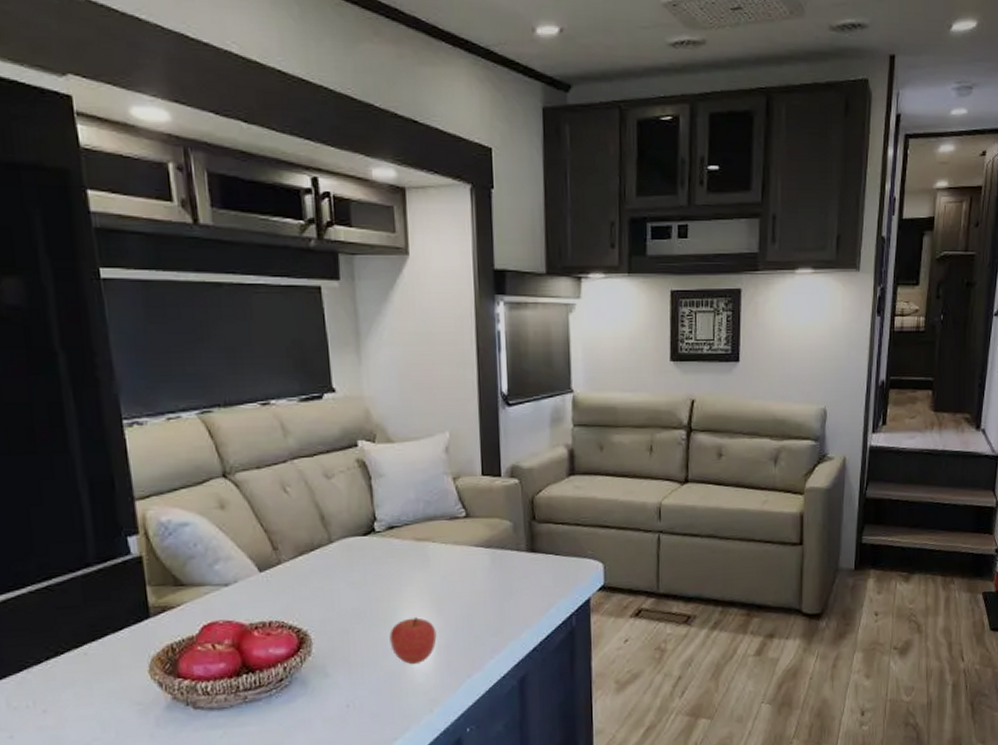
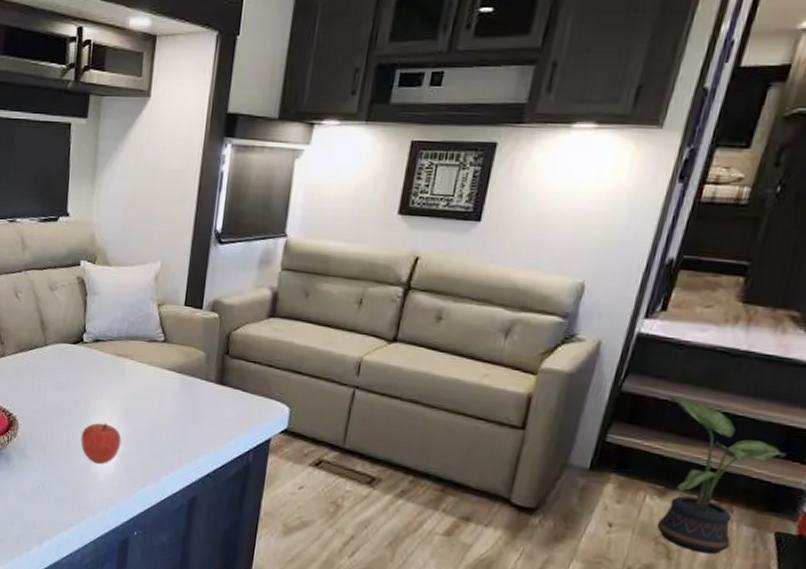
potted plant: none [898,495,980,622] -> present [656,395,788,554]

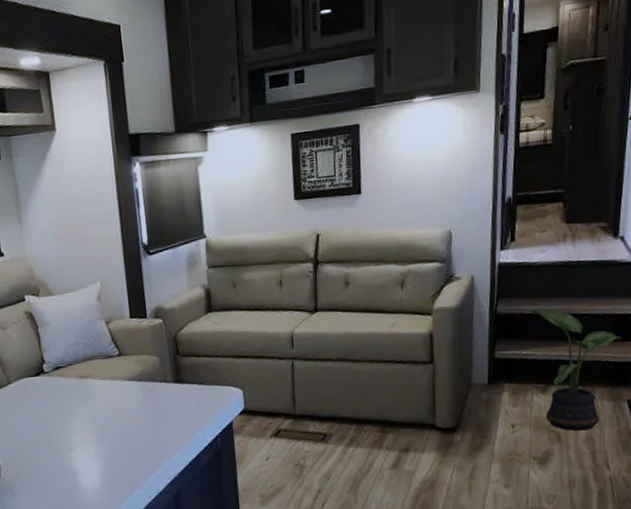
fruit: present [80,423,122,464] -> none [62,444,101,484]

